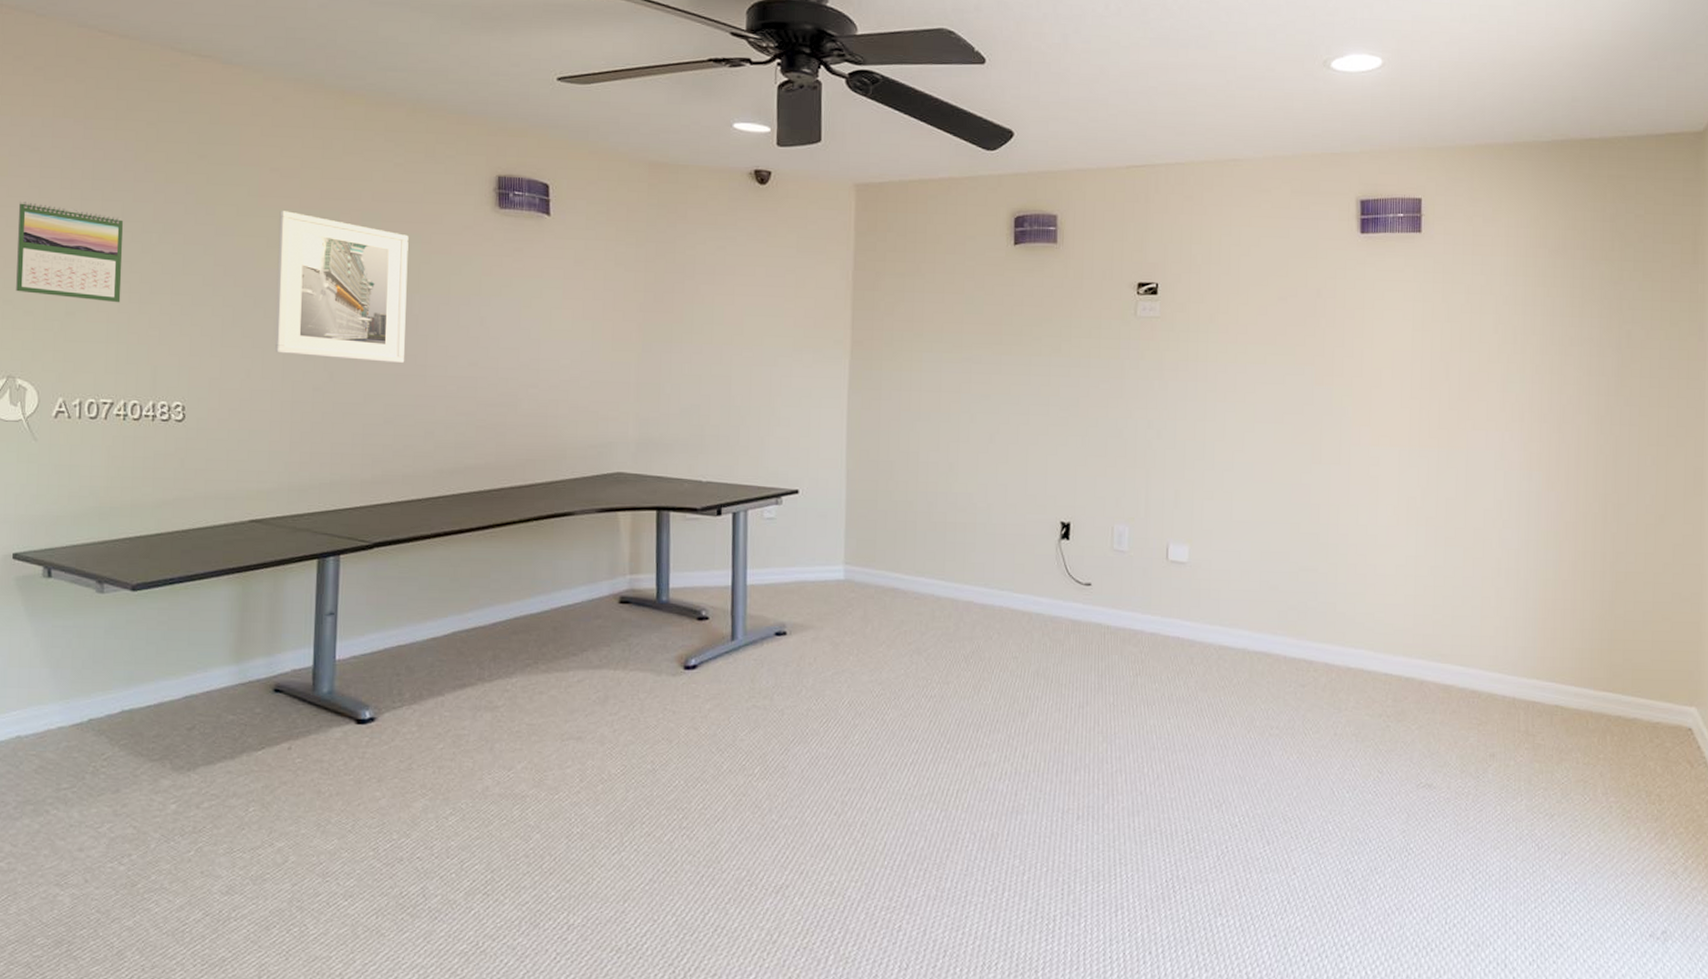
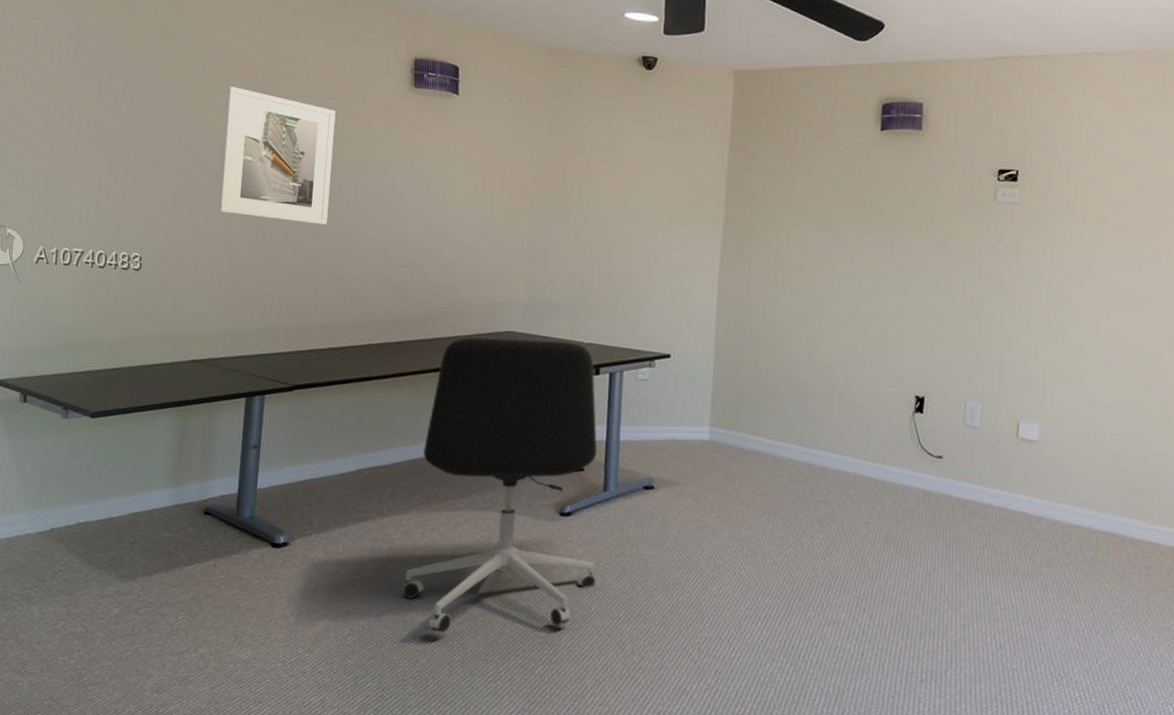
calendar: present [16,200,124,303] -> none [10,73,99,165]
office chair: none [509,479,728,805] -> present [401,336,597,633]

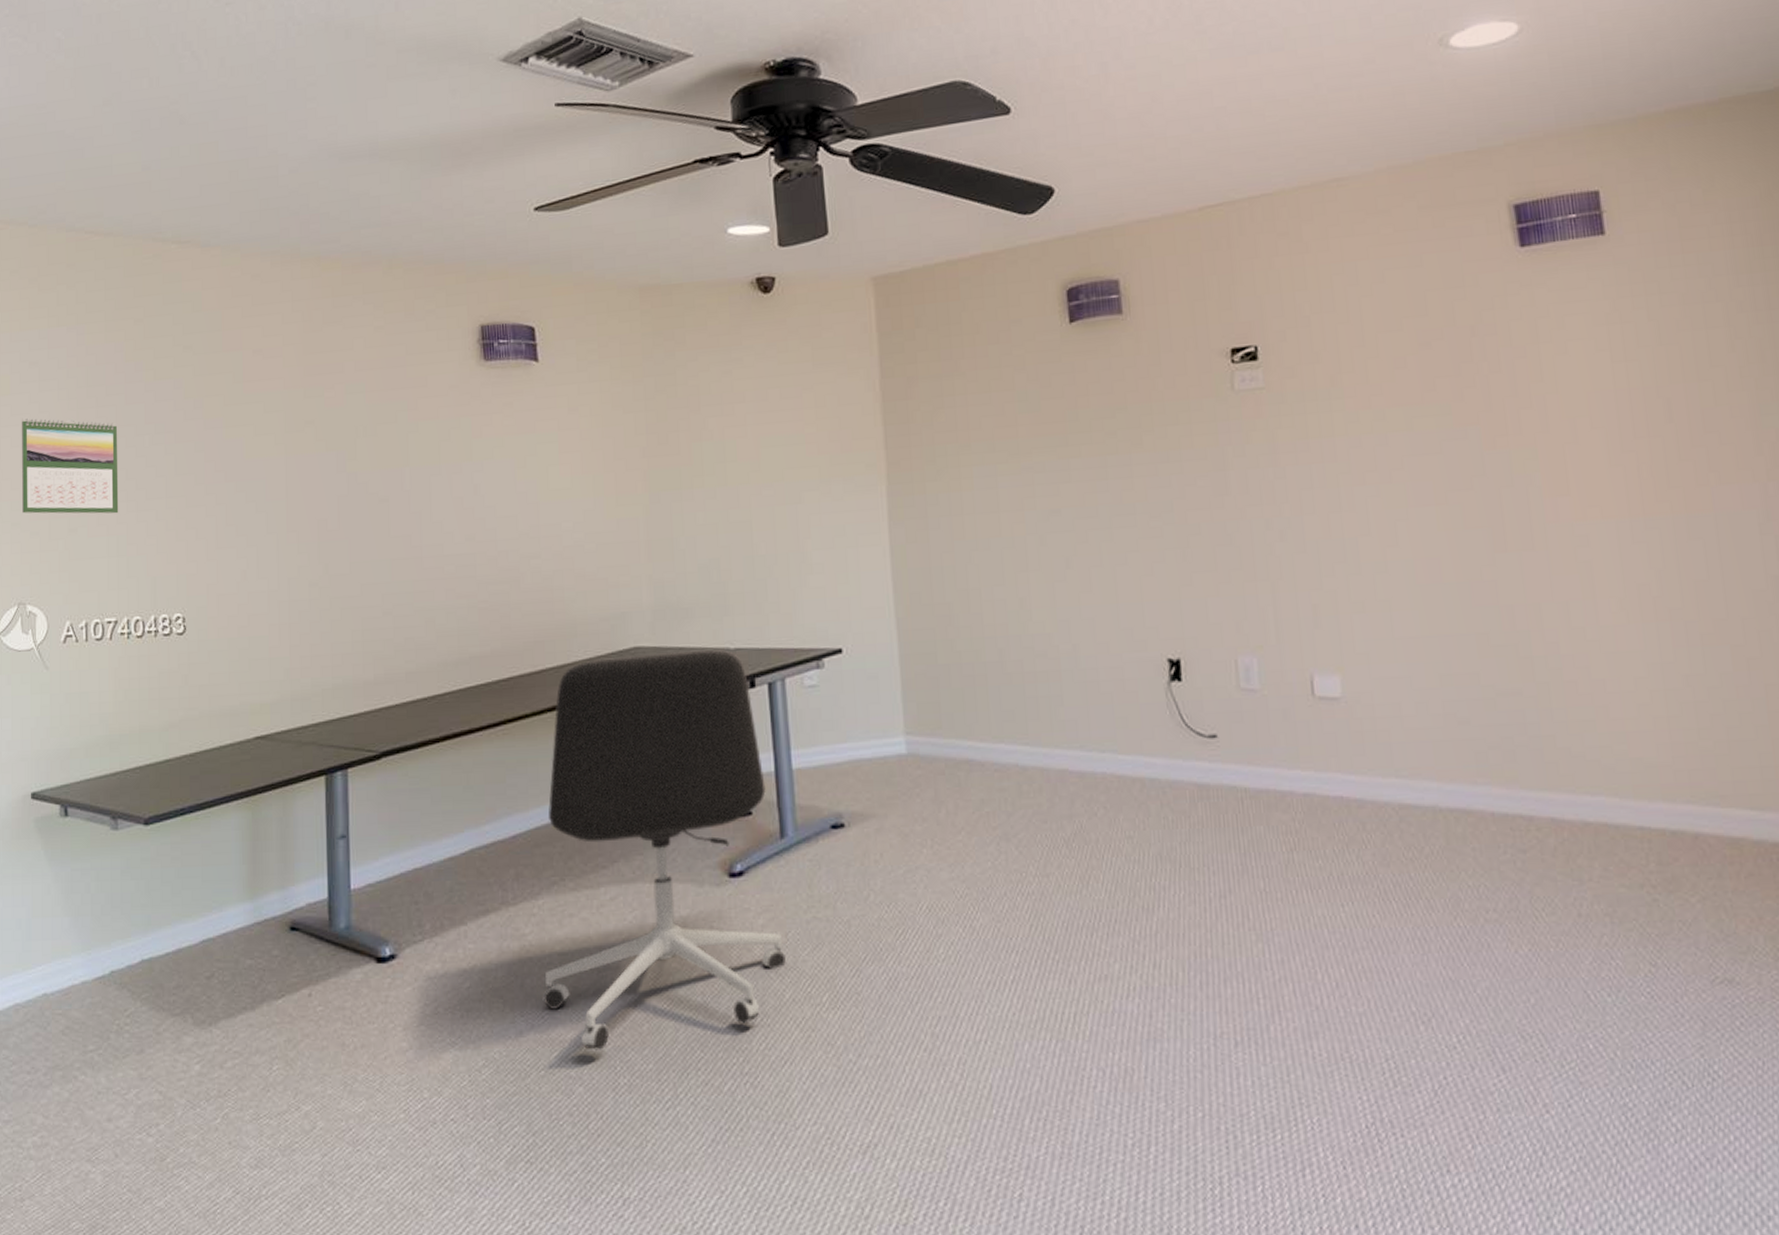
calendar: none [10,73,99,165] -> present [21,418,119,514]
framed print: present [219,86,336,226] -> none [265,393,400,550]

